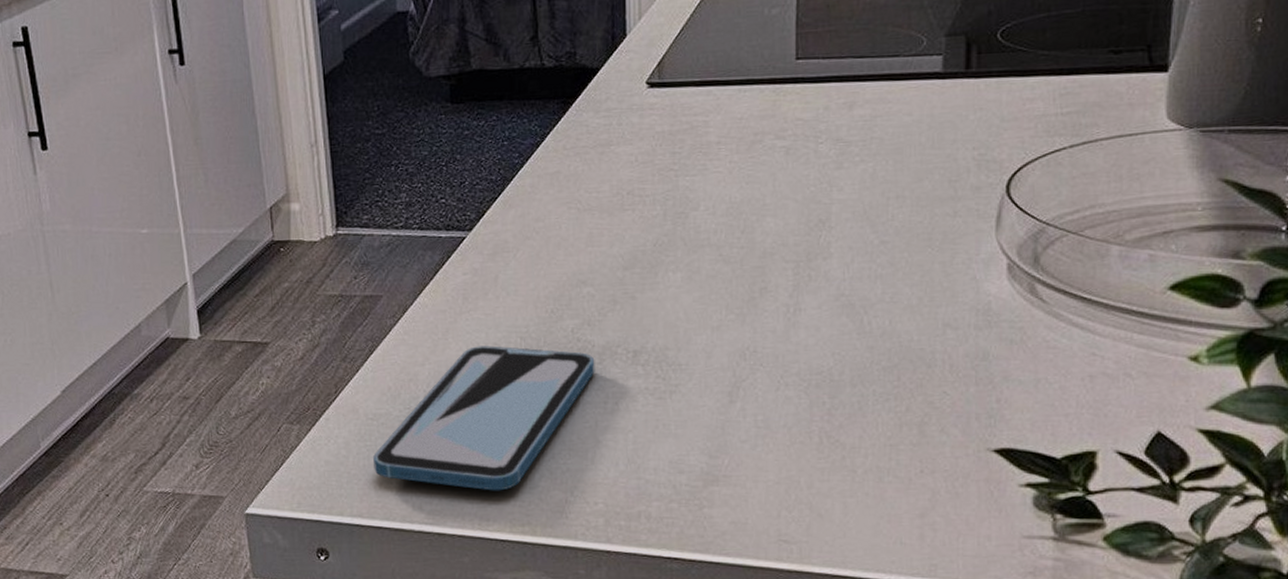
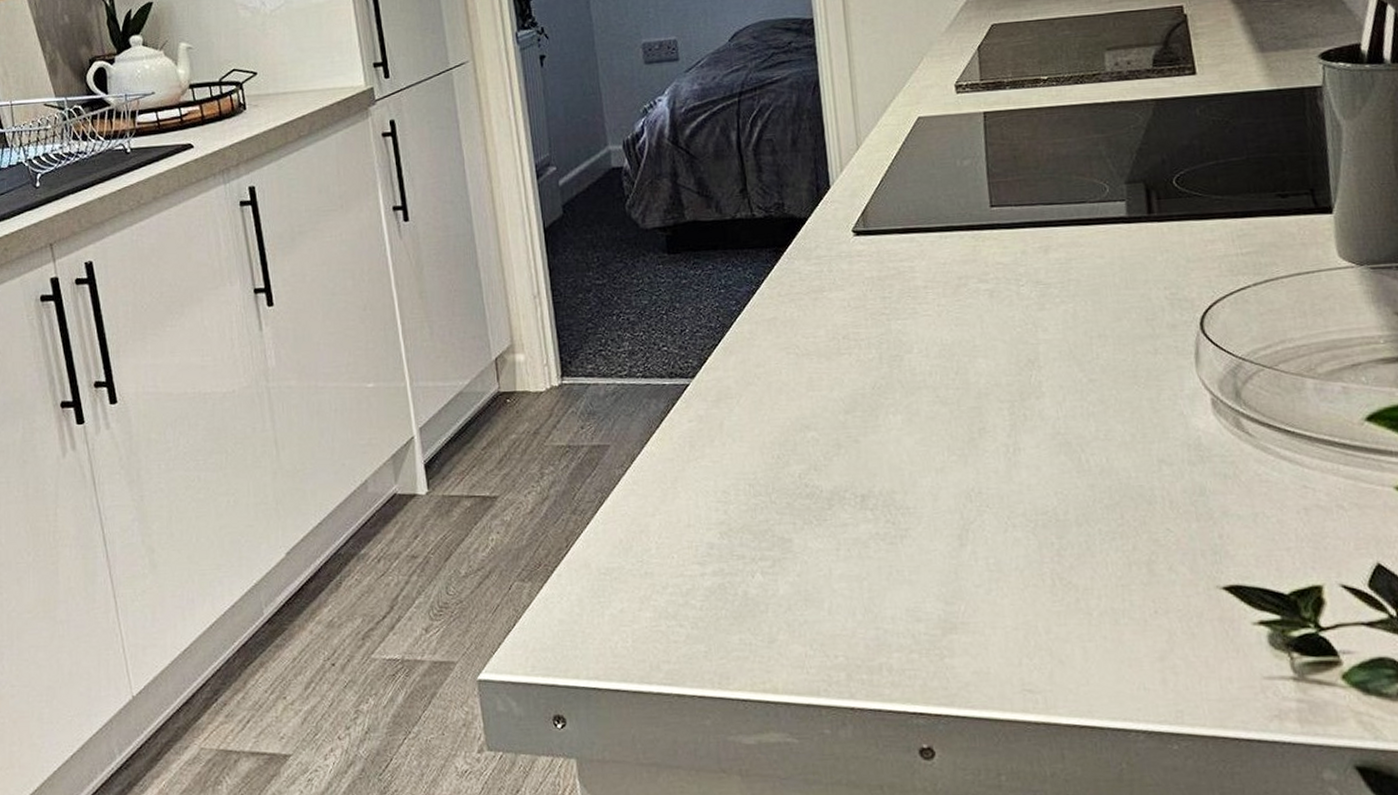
smartphone: present [373,346,595,491] -> none [608,493,825,647]

